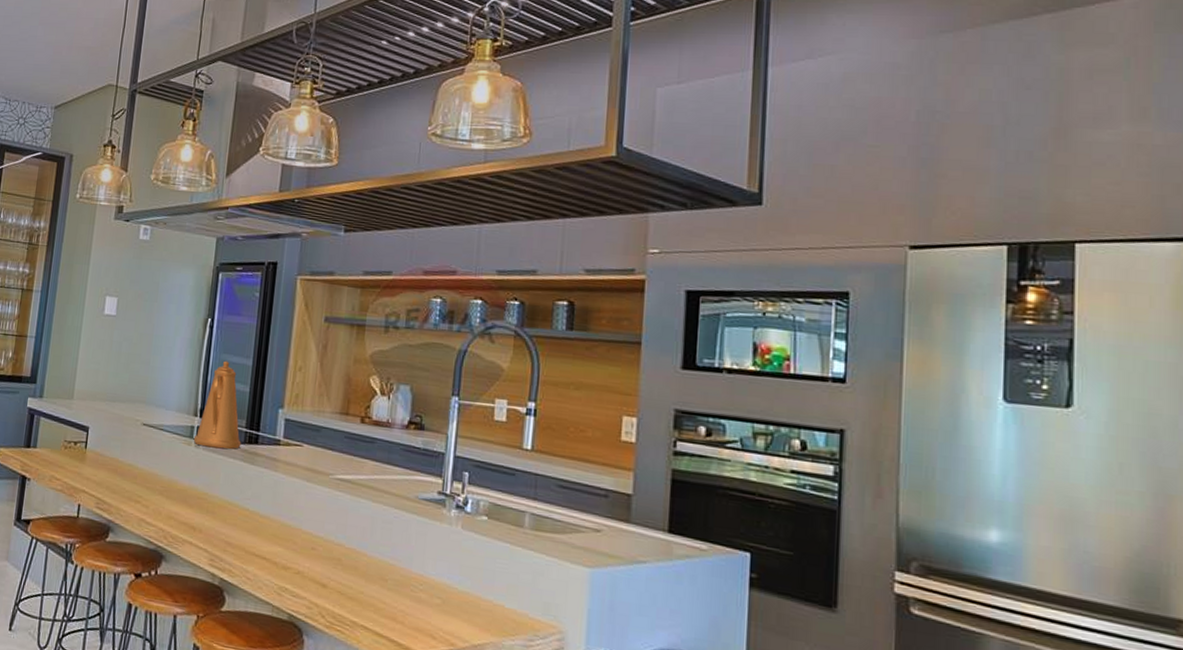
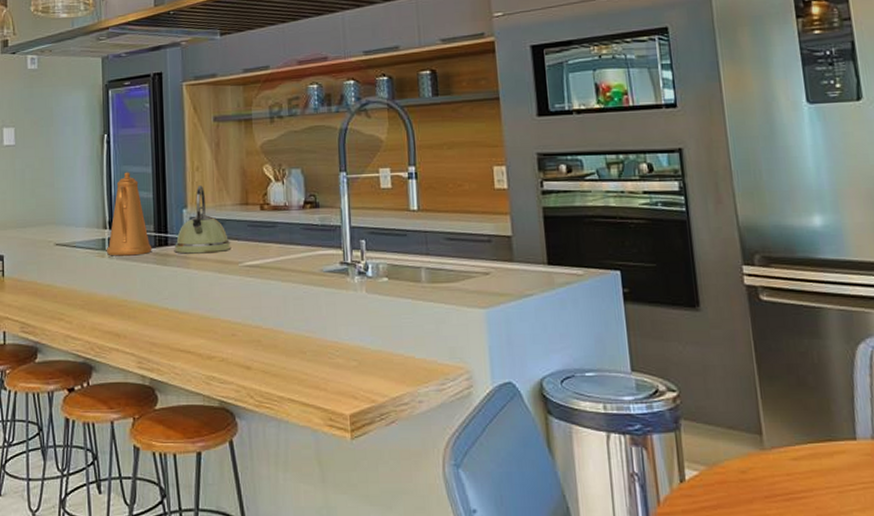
kettle: none [263,386,324,461] -> present [174,185,232,255]

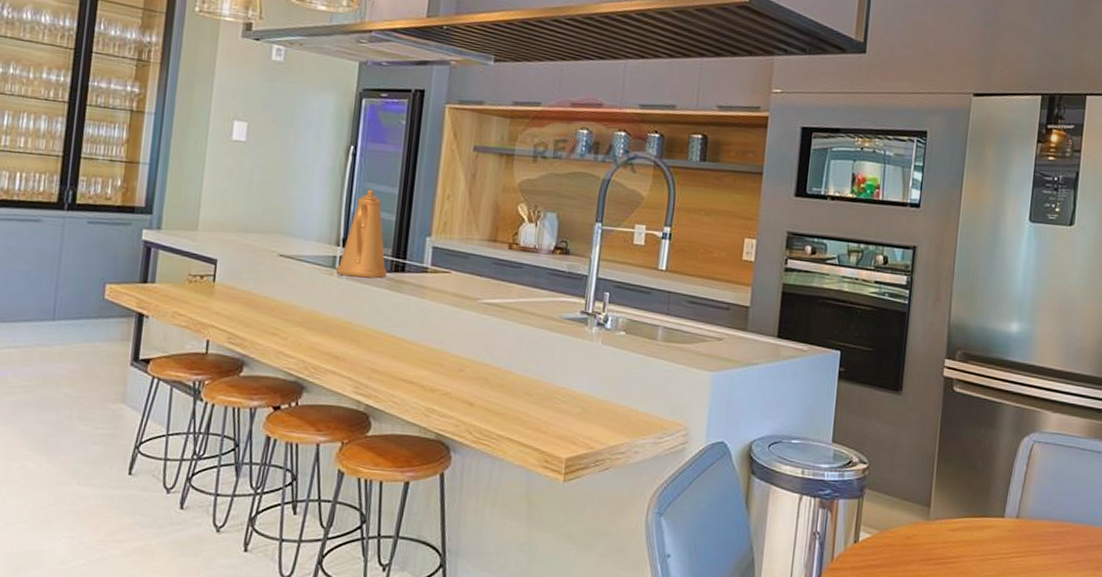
kettle: present [174,185,232,255] -> none [410,215,472,287]

